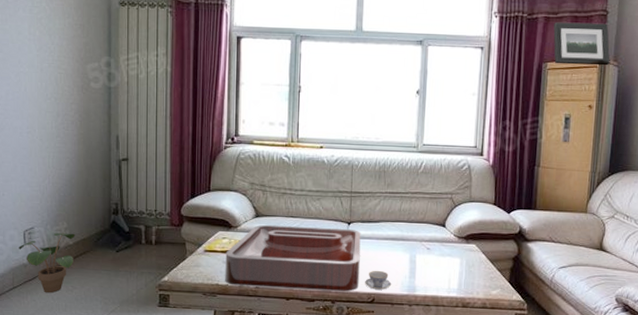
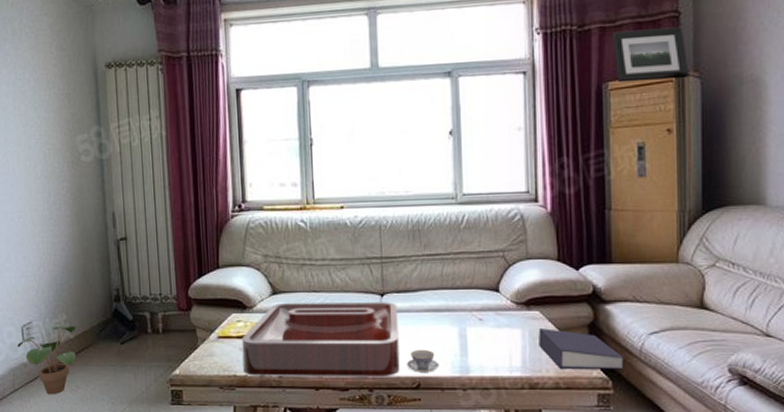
book: none [473,259,538,295] -> present [538,328,624,370]

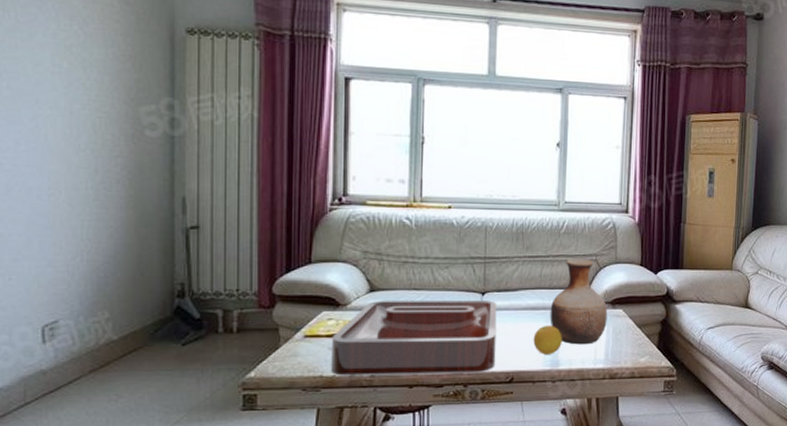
potted plant: present [17,326,76,395] -> none [34,325,122,407]
teacup: present [407,349,440,372] -> none [502,345,533,367]
fruit: none [439,328,471,360] -> present [533,325,562,355]
vase: none [455,255,522,350] -> present [550,258,608,345]
book: present [538,328,624,370] -> none [620,325,687,360]
picture frame: present [612,26,690,83] -> none [696,73,751,119]

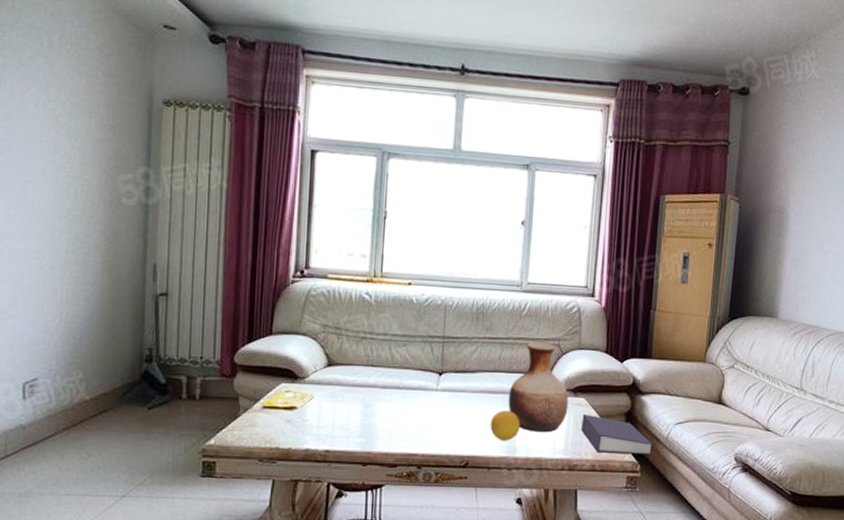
decorative tray: present [331,299,497,376] -> none [287,375,454,455]
book: none [620,325,687,360] -> present [581,414,652,455]

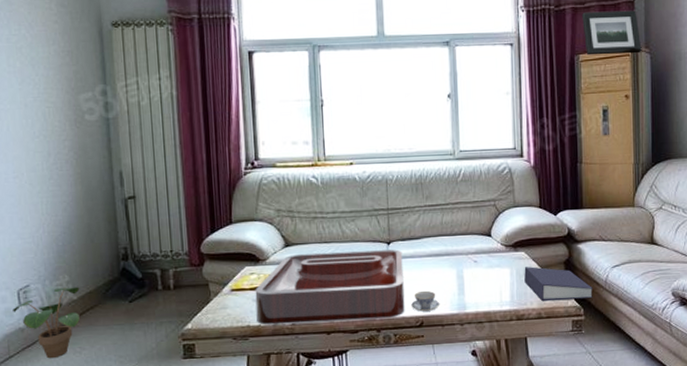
potted plant: none [15,385,94,463] -> present [13,287,80,359]
decorative tray: none [287,375,454,455] -> present [255,249,405,325]
teacup: none [457,428,489,452] -> present [411,290,440,312]
fruit: present [490,410,520,441] -> none [439,270,467,299]
vase: present [508,342,569,433] -> none [453,204,510,288]
picture frame: none [672,150,732,201] -> present [582,10,642,56]

